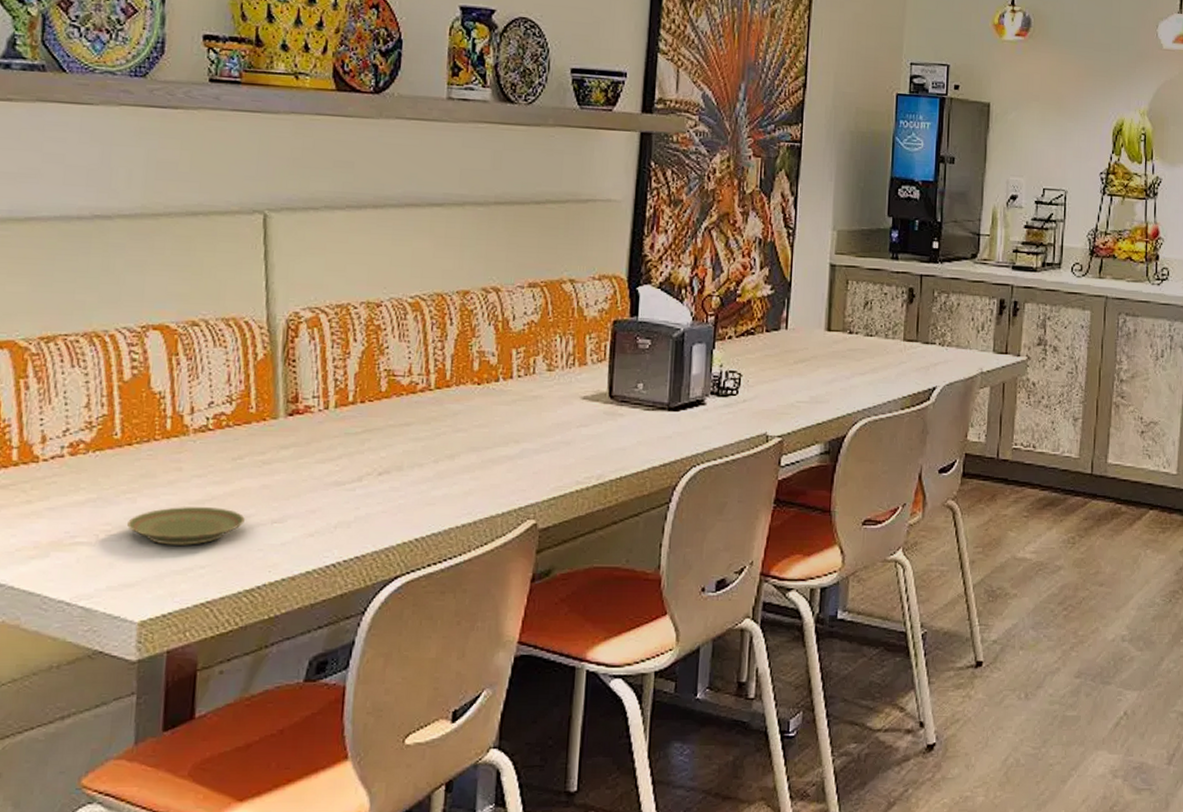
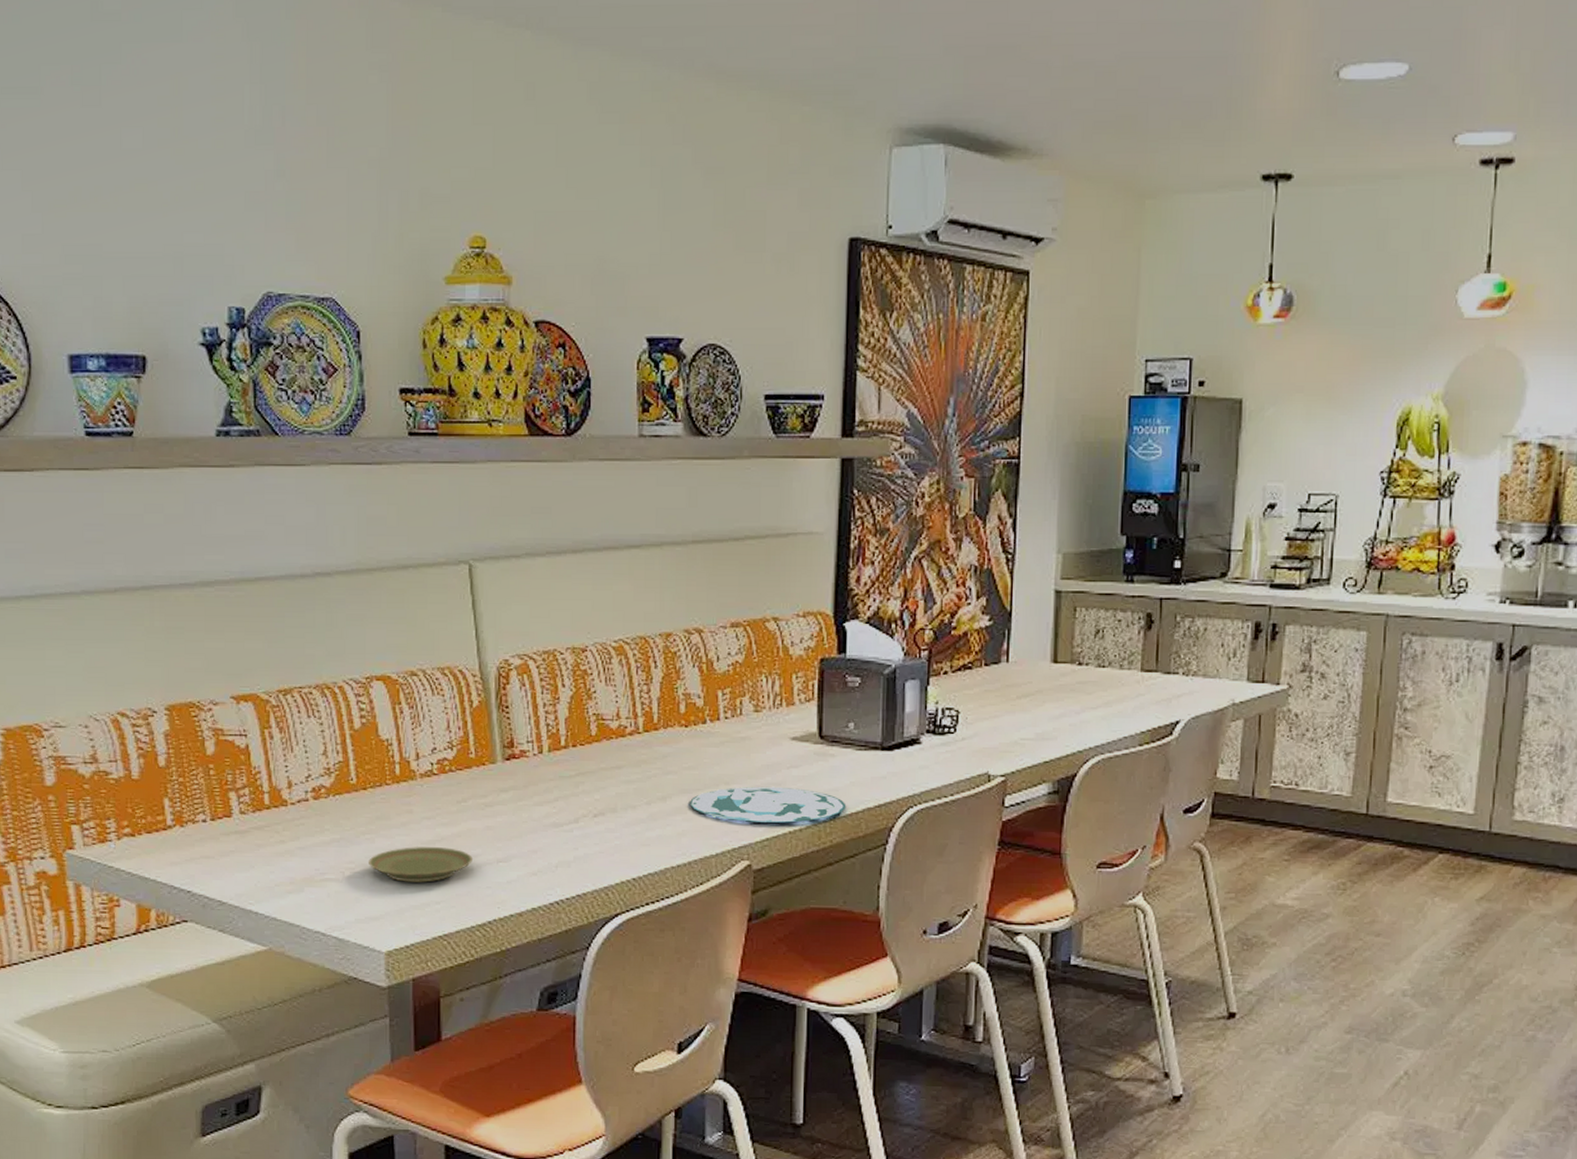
plate: none [478,445,633,482] -> present [690,786,846,823]

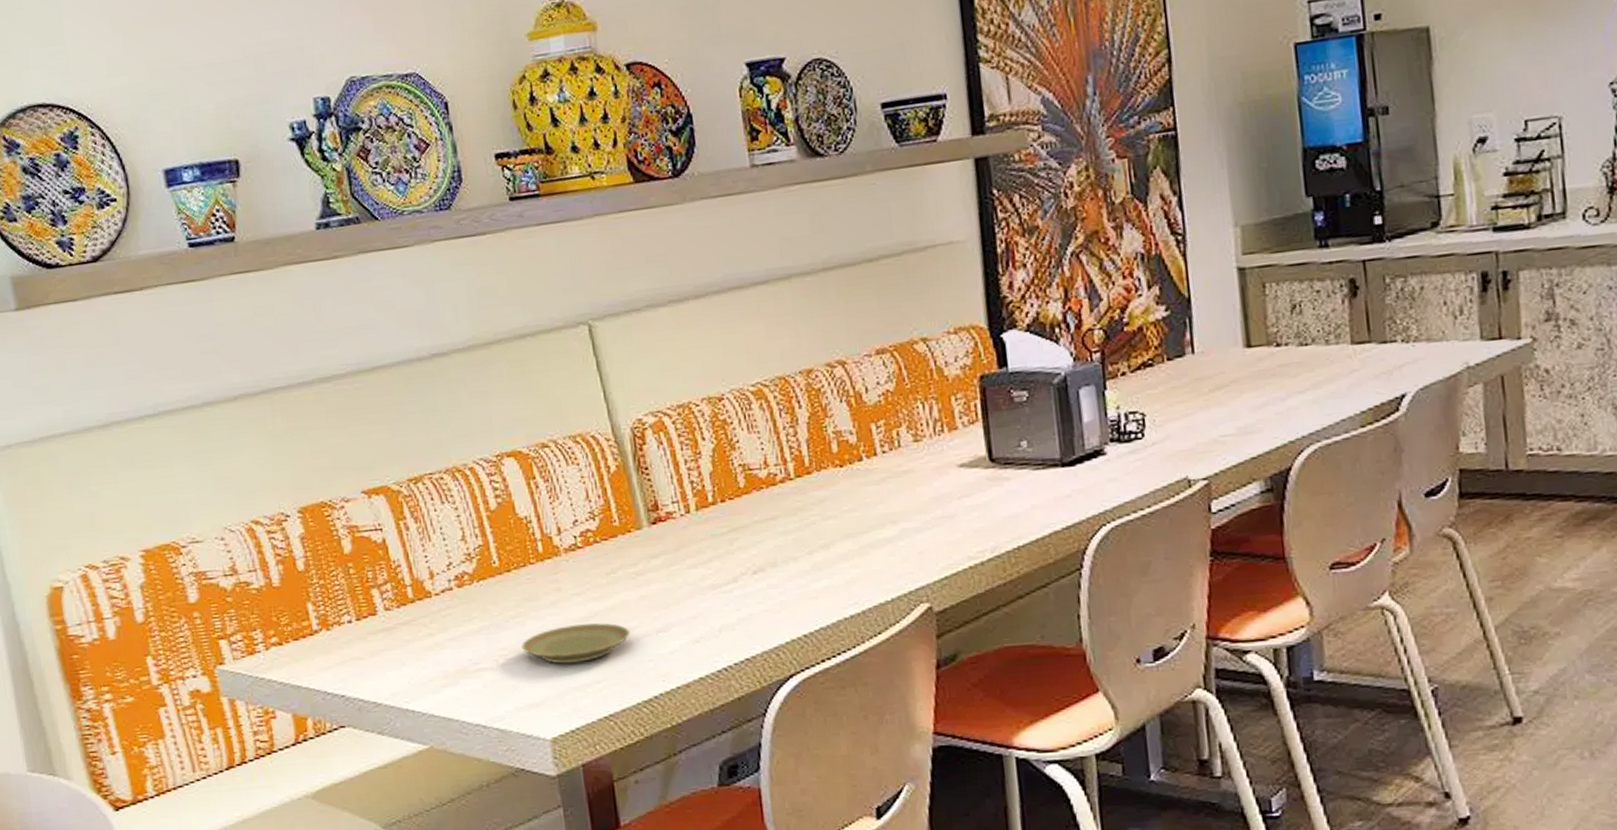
plate: present [690,786,846,823] -> none [855,518,1031,562]

